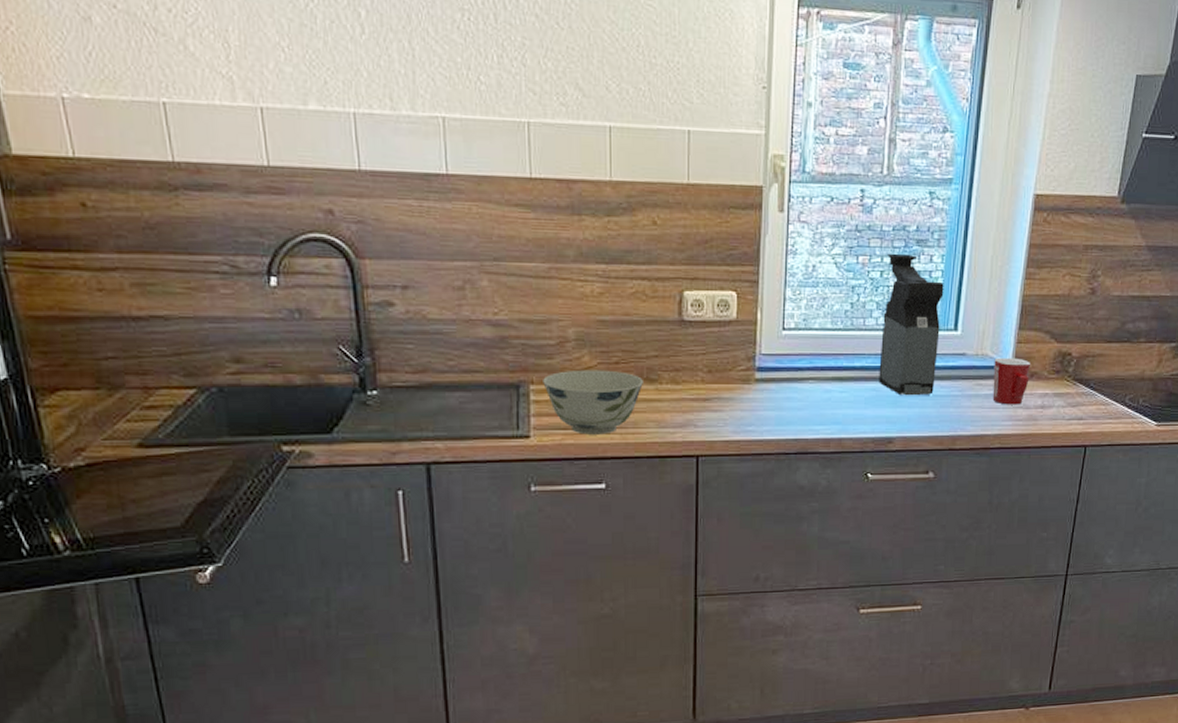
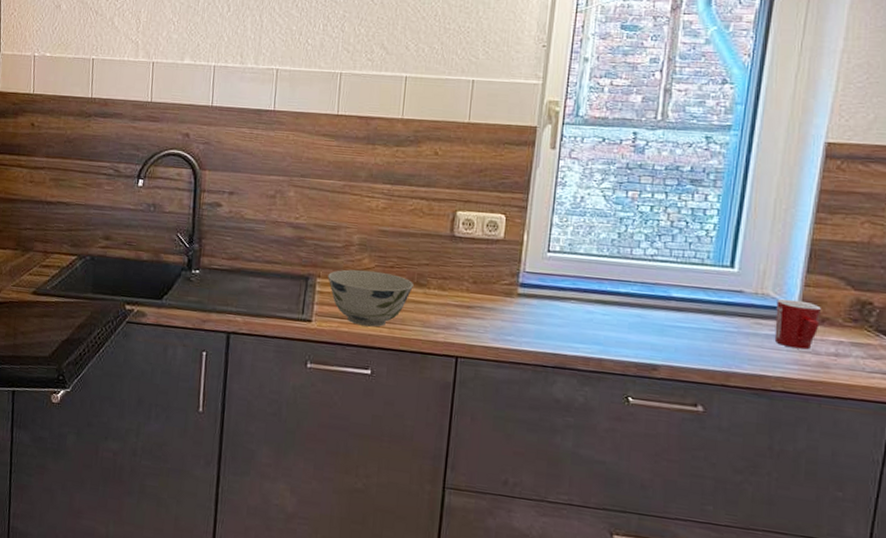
coffee maker: present [879,253,944,396] -> none [644,191,720,328]

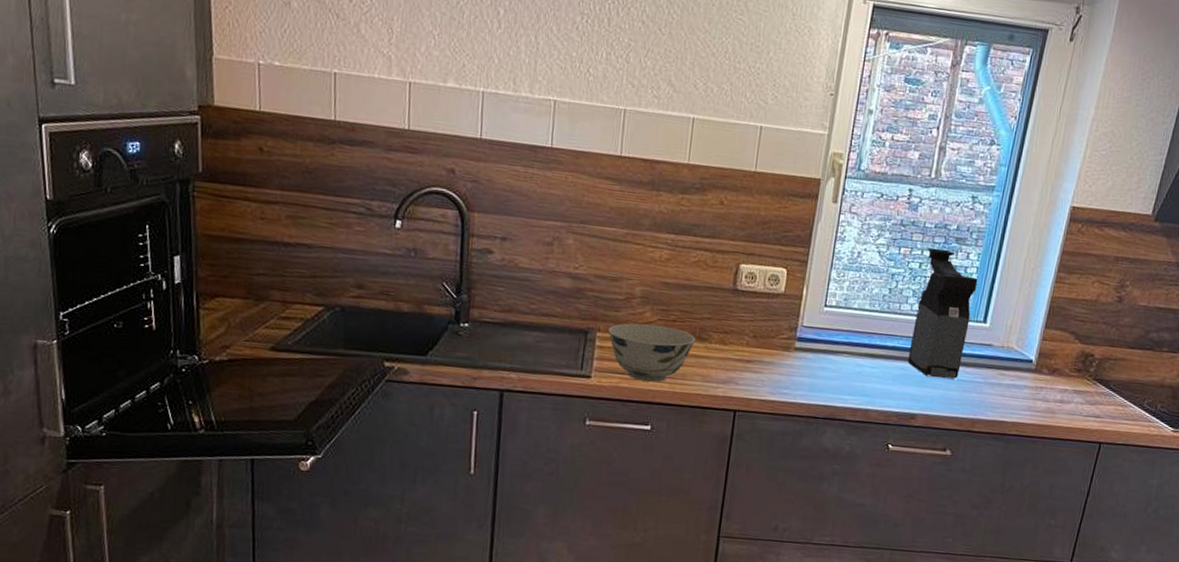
coffee maker: none [644,191,720,328] -> present [907,248,978,379]
mug: present [774,298,822,350] -> none [1014,351,1054,397]

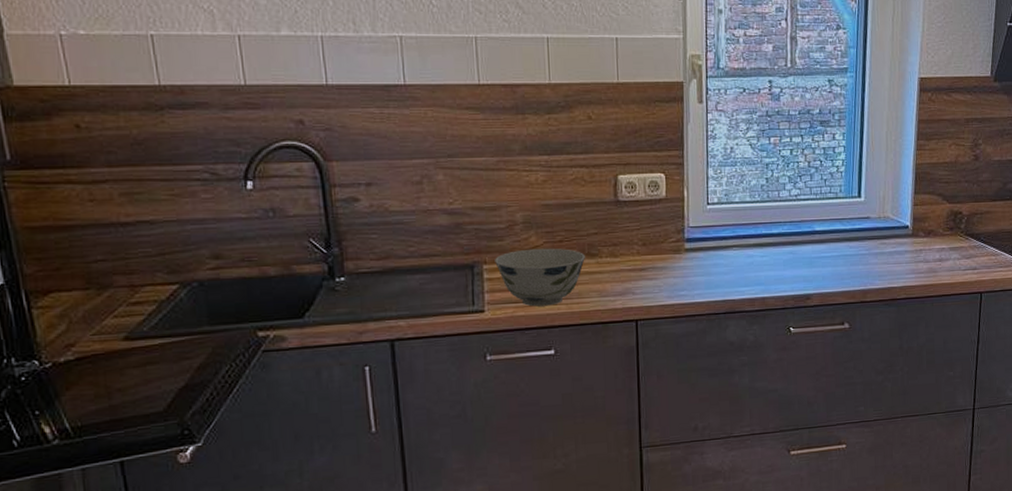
coffee maker: present [907,248,978,379] -> none [794,133,847,257]

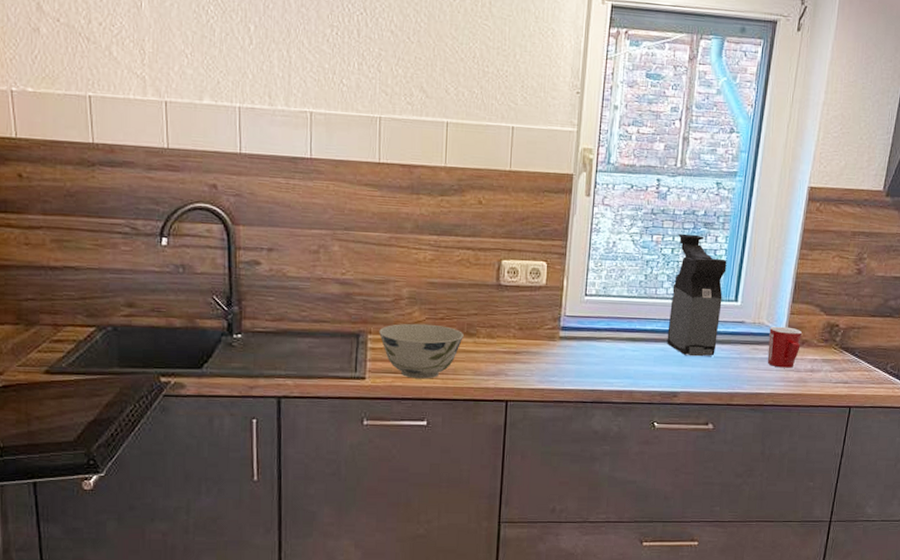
coffee maker: none [794,133,847,257] -> present [667,234,727,357]
mug: none [895,218,928,260] -> present [767,326,803,368]

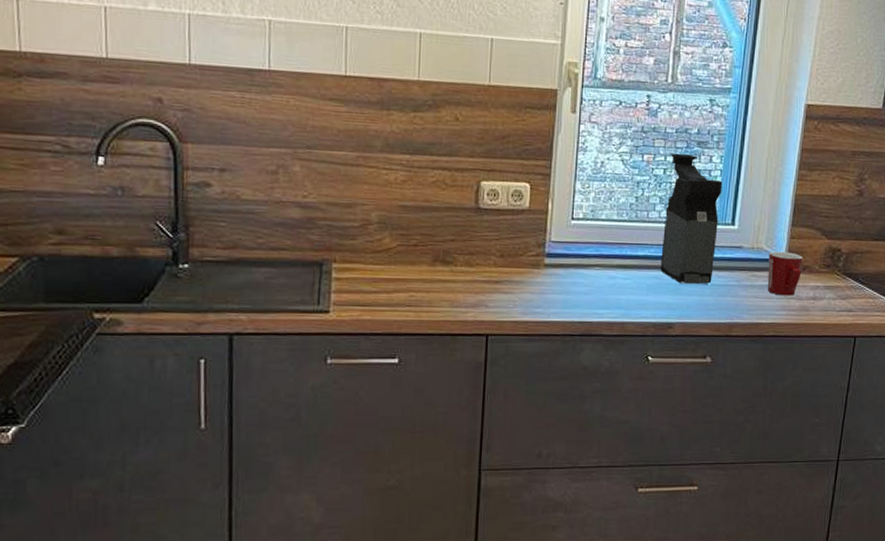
bowl: present [379,323,464,379] -> none [345,250,439,312]

